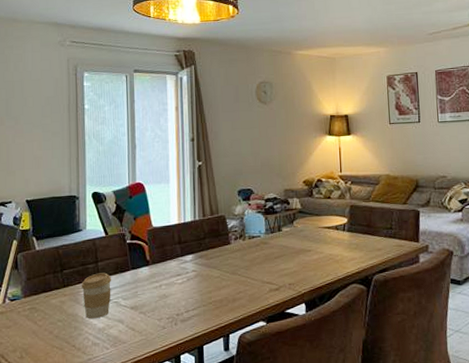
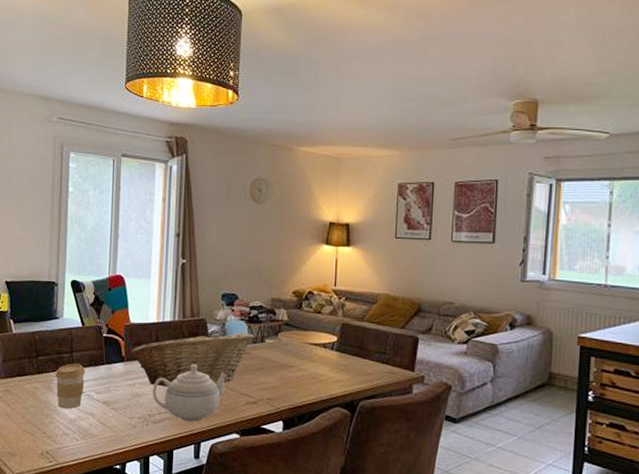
fruit basket: none [155,223,272,285] -> present [131,332,254,387]
teapot: none [179,260,250,316] -> present [153,364,227,422]

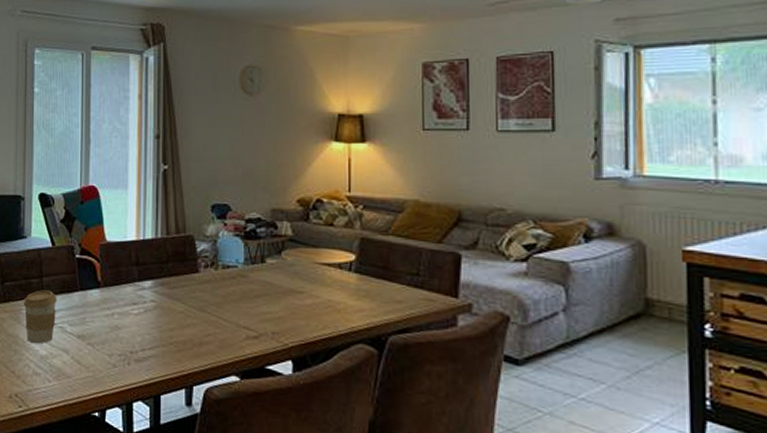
fruit basket: present [131,332,254,387] -> none [107,250,253,318]
teapot: present [153,364,227,422] -> none [134,290,222,361]

